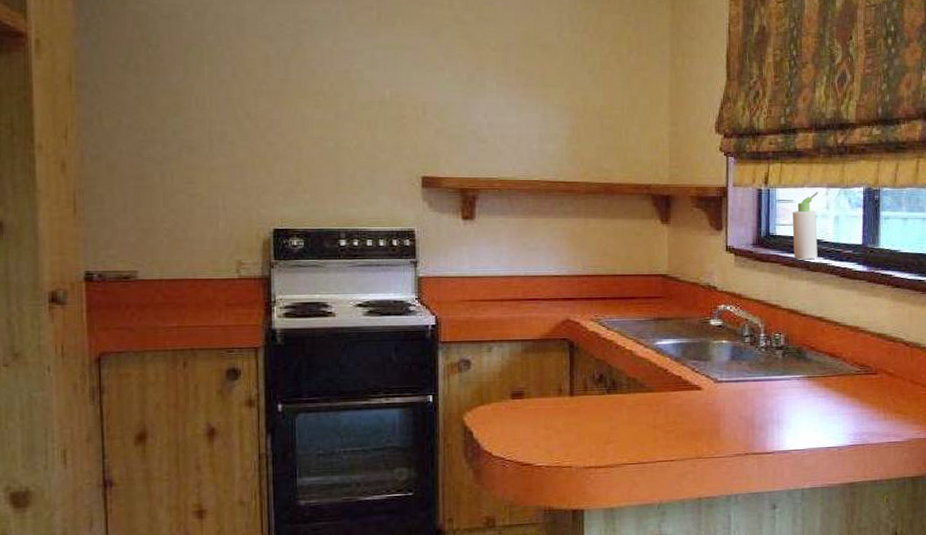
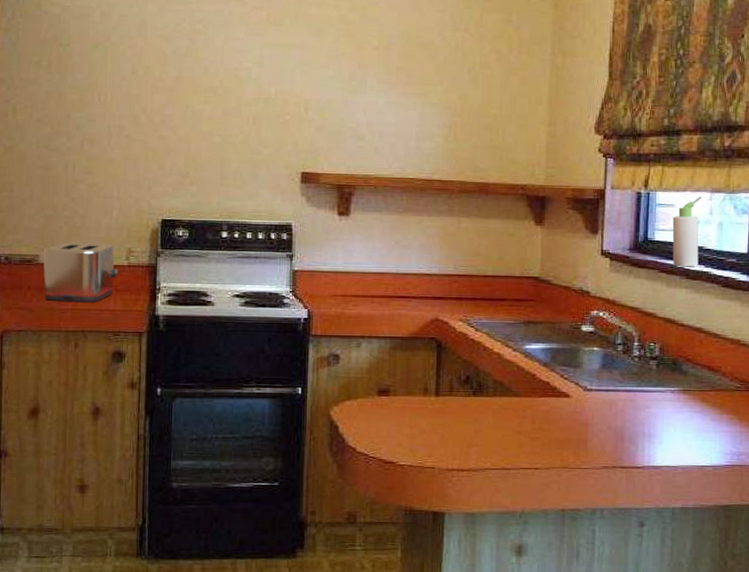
toaster: none [142,256,228,320] -> present [43,242,118,303]

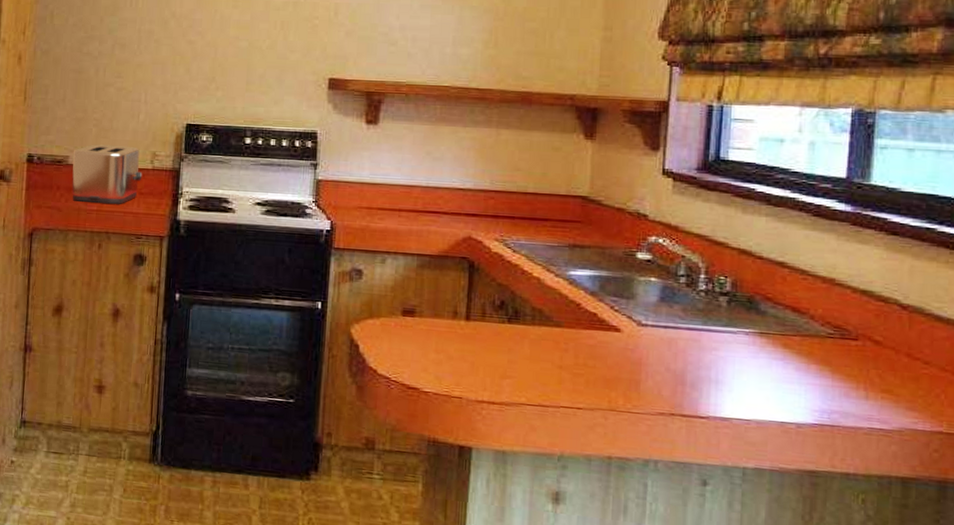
bottle: present [672,197,702,267] -> none [750,111,789,192]

